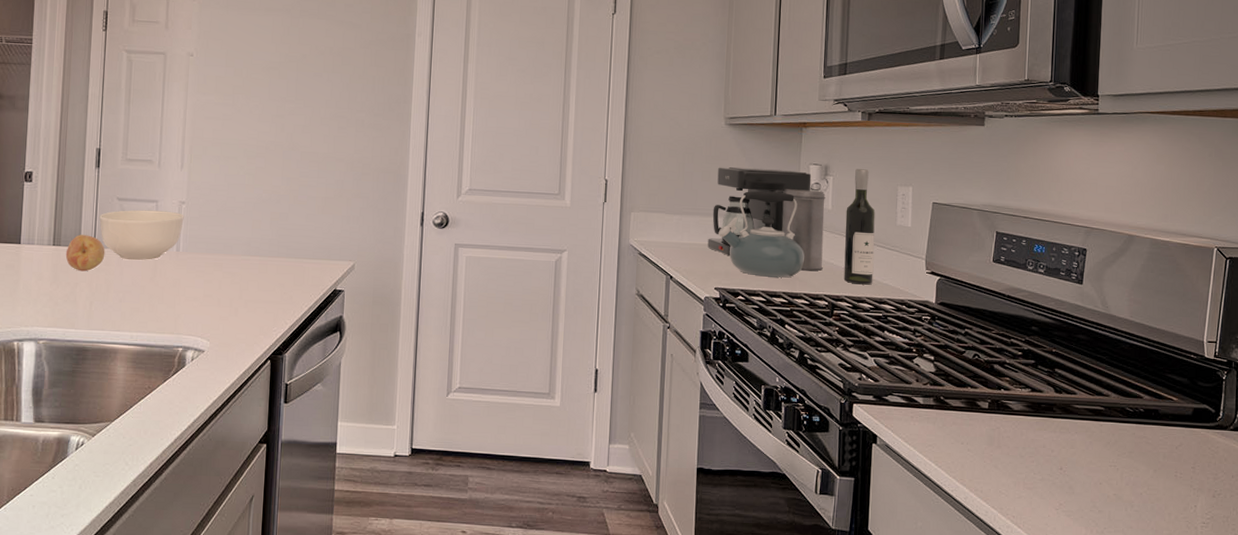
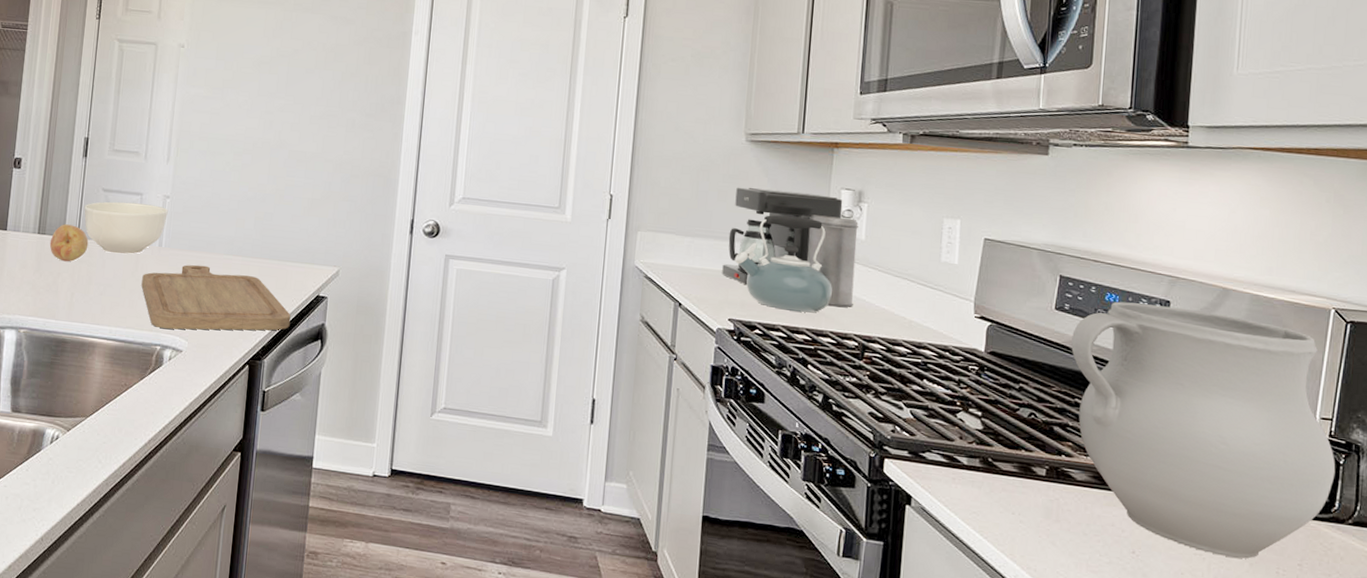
chopping board: none [161,267,310,331] -> present [141,264,291,331]
bottle: present [843,169,876,285] -> none [877,196,916,327]
ceramic jug: none [1007,252,1220,466] -> present [1071,301,1336,559]

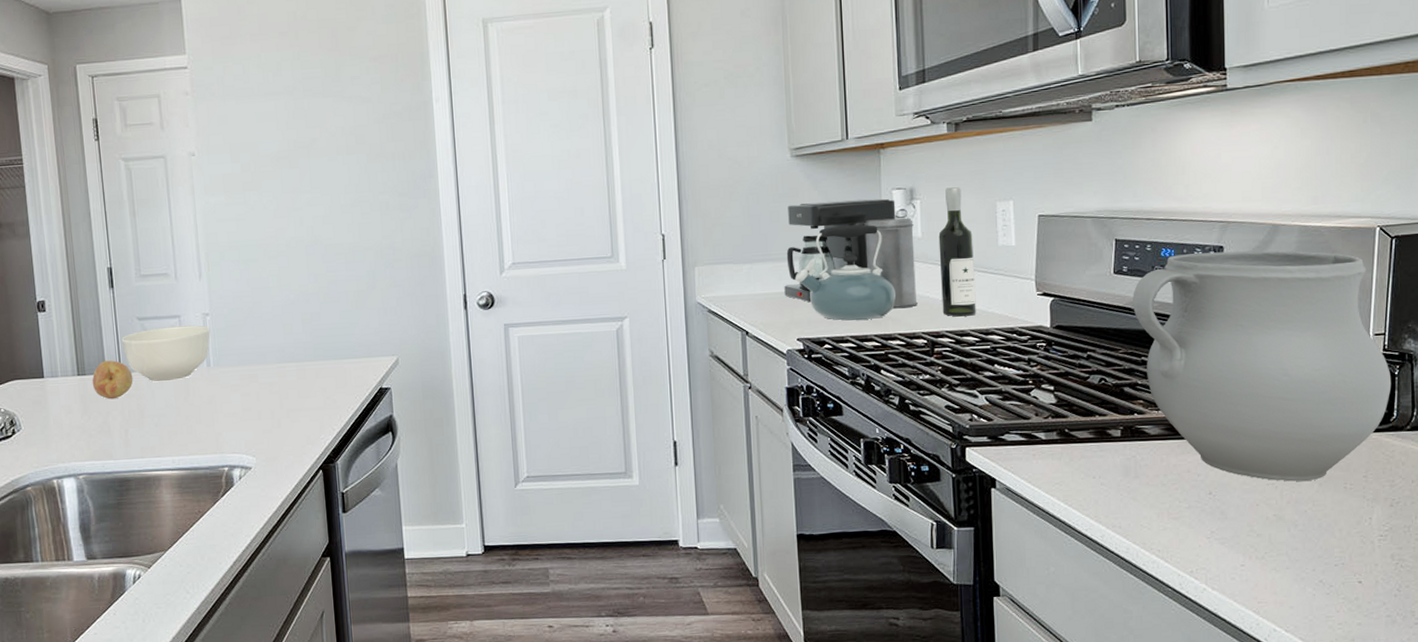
chopping board: present [141,264,291,331] -> none [196,378,357,449]
bottle: none [877,196,916,327] -> present [938,187,977,317]

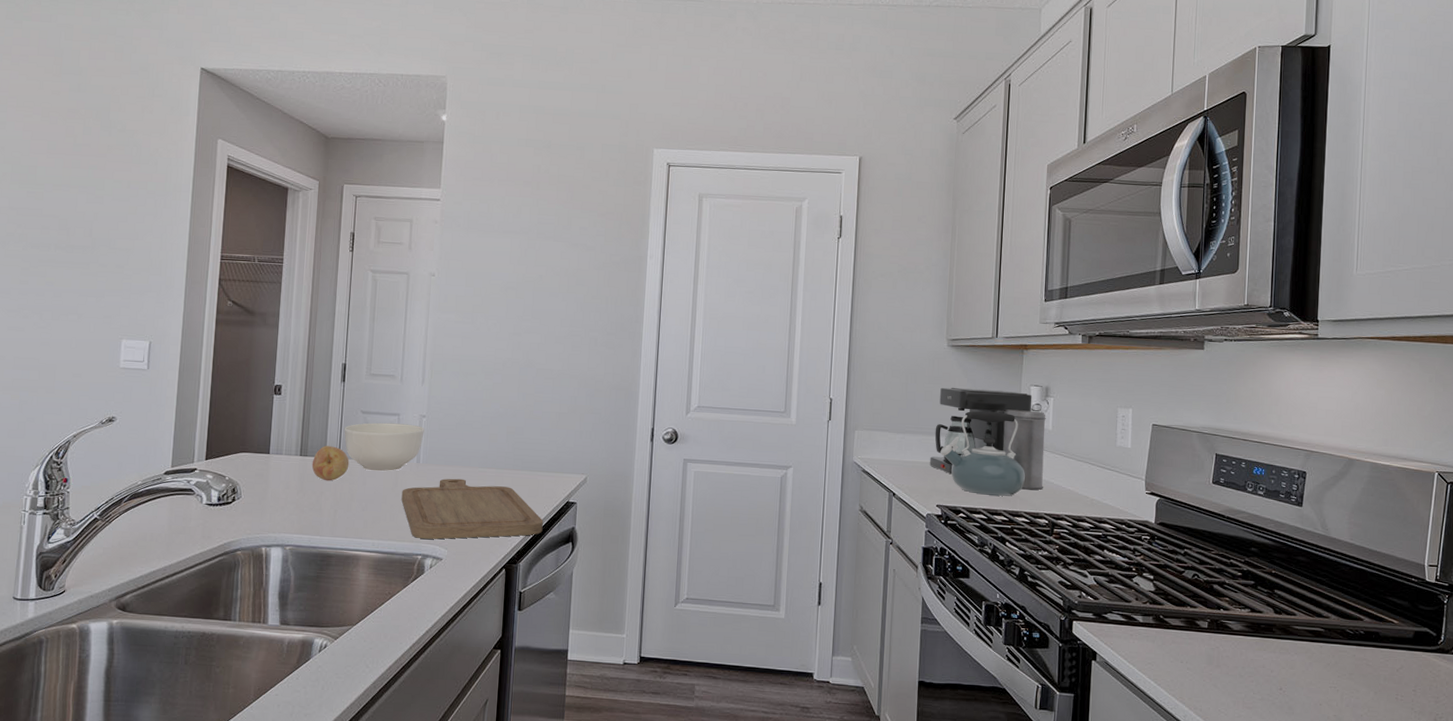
chopping board: none [196,378,357,449] -> present [401,478,543,540]
bottle: present [938,187,977,317] -> none [1064,390,1096,504]
ceramic jug: present [1133,250,1392,482] -> none [1226,474,1441,688]

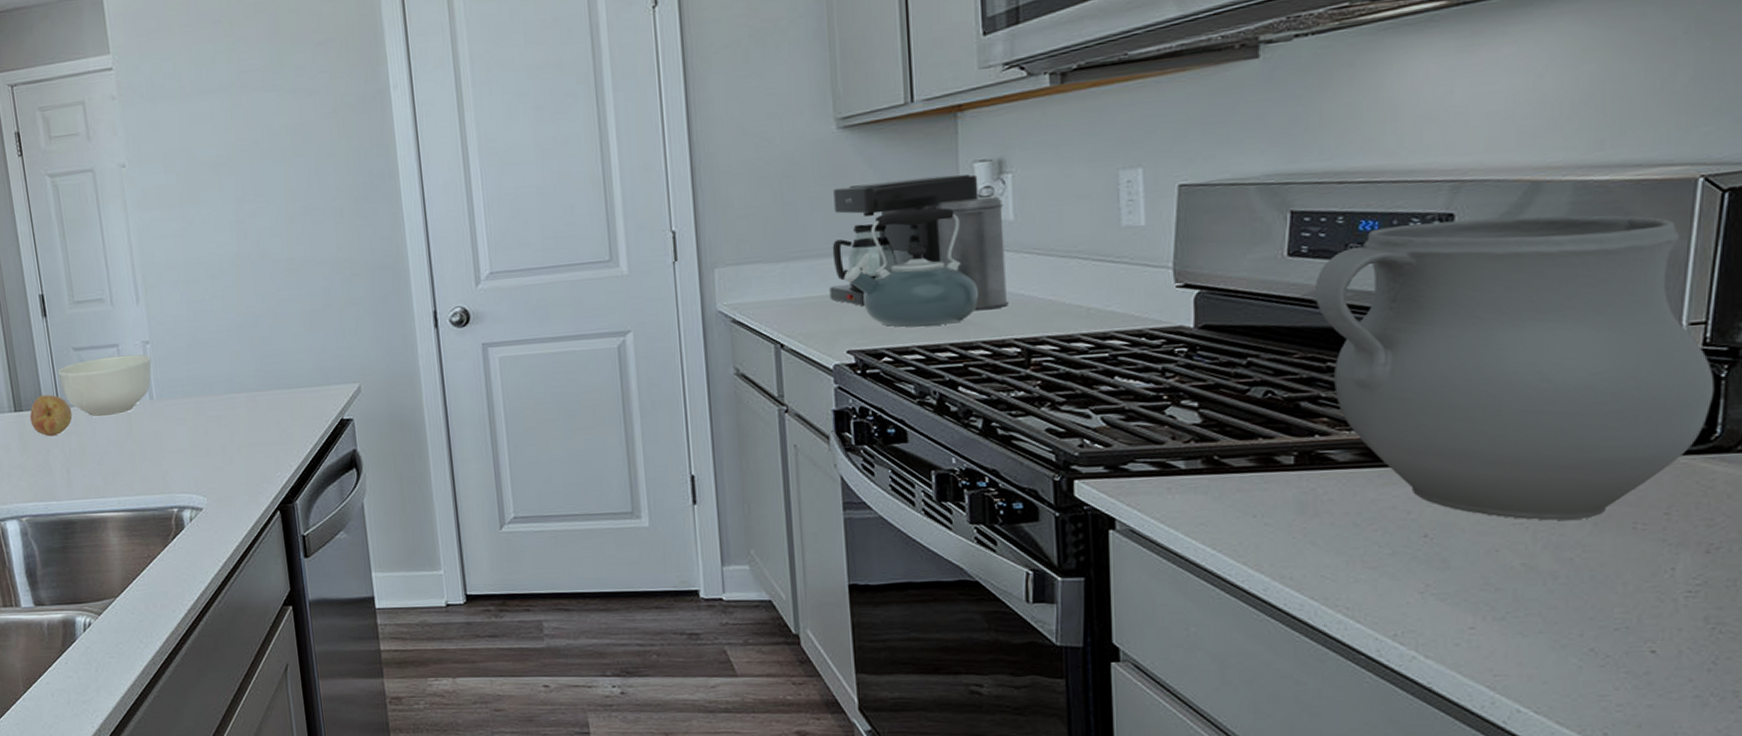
chopping board: present [401,478,543,540] -> none [139,410,317,489]
ceramic jug: none [1226,474,1441,688] -> present [1315,215,1715,521]

